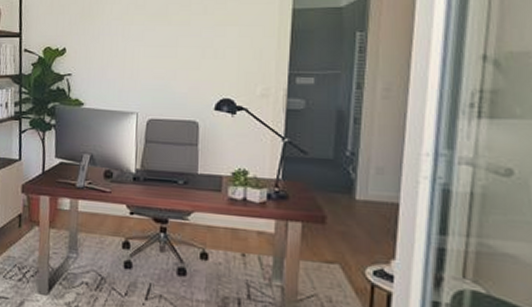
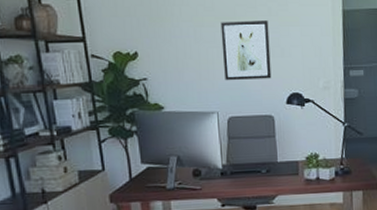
wall art: none [149,19,203,82] -> present [220,20,272,81]

